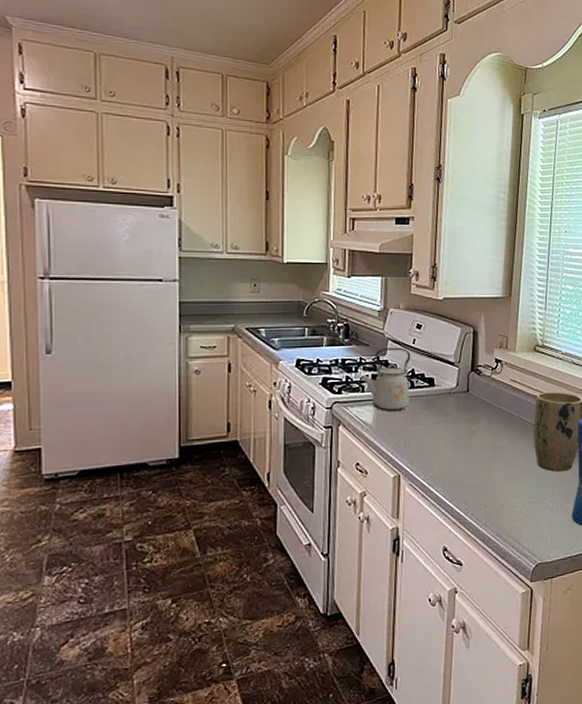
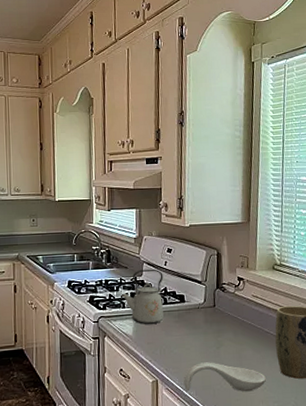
spoon rest: none [430,454,522,487] -> present [184,362,267,392]

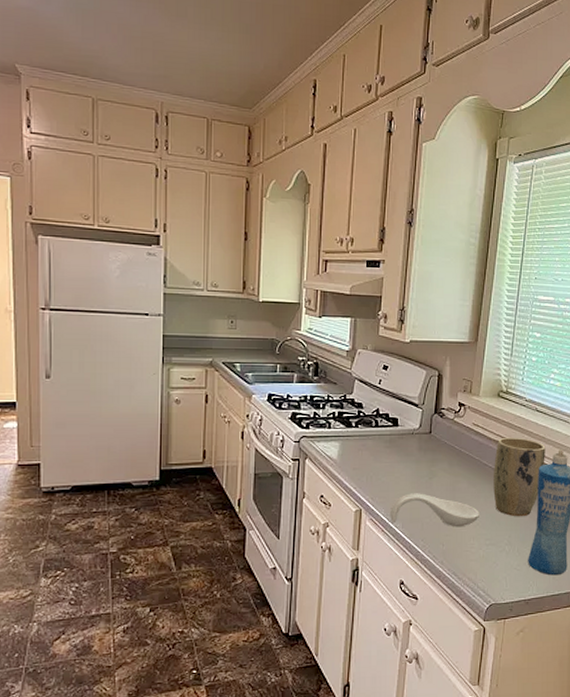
kettle: present [121,269,164,325] -> none [327,387,376,449]

